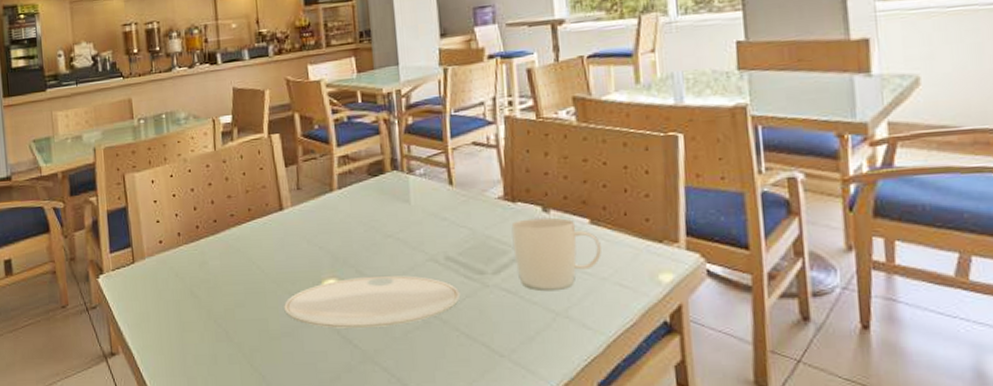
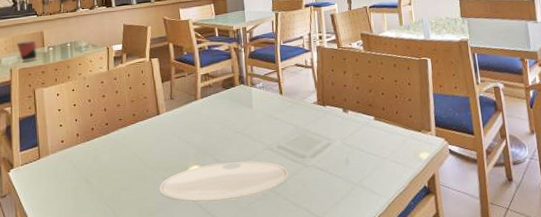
cup: none [99,109,126,139] -> present [16,39,37,62]
mug: present [511,217,602,292] -> none [323,116,383,169]

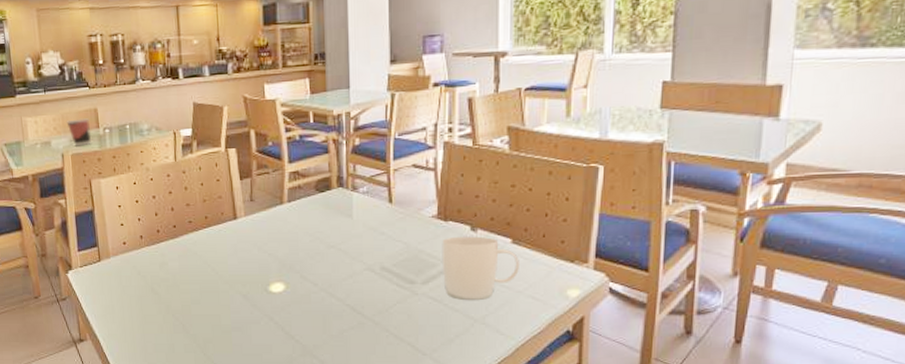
plate: present [159,161,289,203] -> none [235,281,392,326]
mug: none [323,116,383,169] -> present [442,236,519,301]

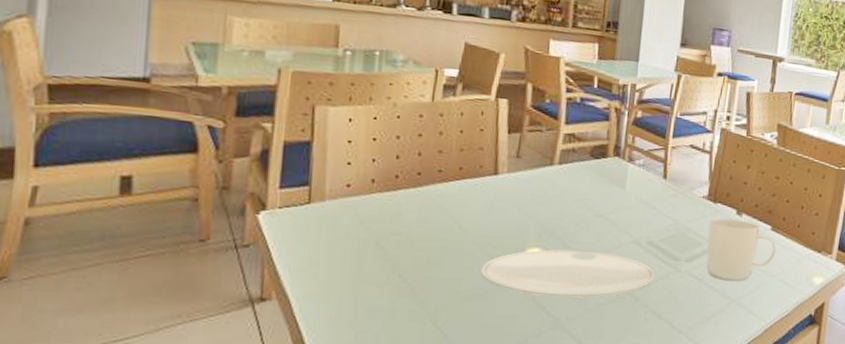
cup: present [66,118,92,146] -> none [292,30,326,64]
plate: none [235,281,392,326] -> present [481,249,655,298]

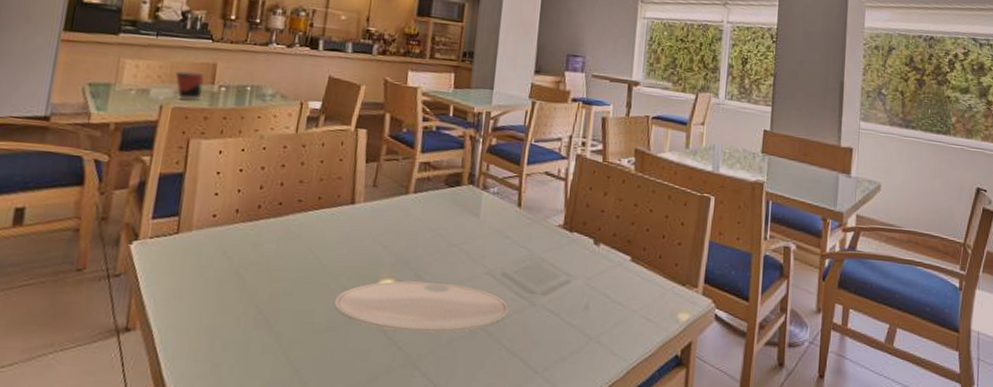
cup: none [292,30,326,64] -> present [175,69,204,100]
mug: present [706,218,776,282] -> none [563,248,637,318]

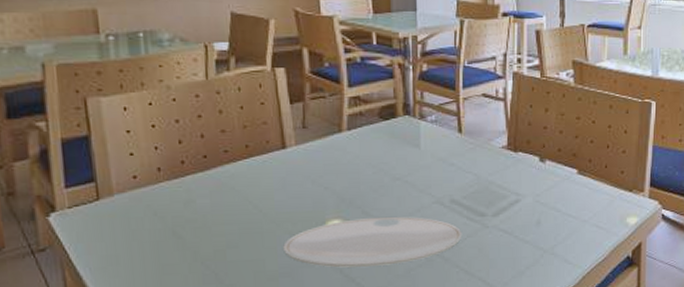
cup: present [175,69,204,100] -> none [49,20,88,55]

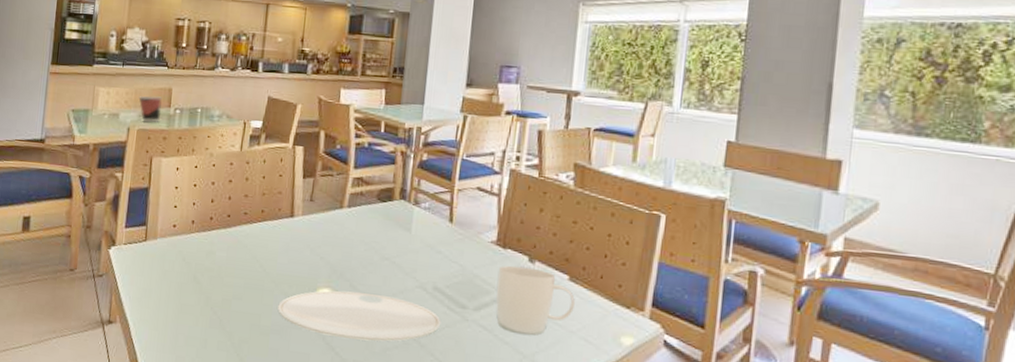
cup: none [49,20,88,55] -> present [139,95,162,123]
mug: none [512,167,585,232] -> present [496,265,575,336]

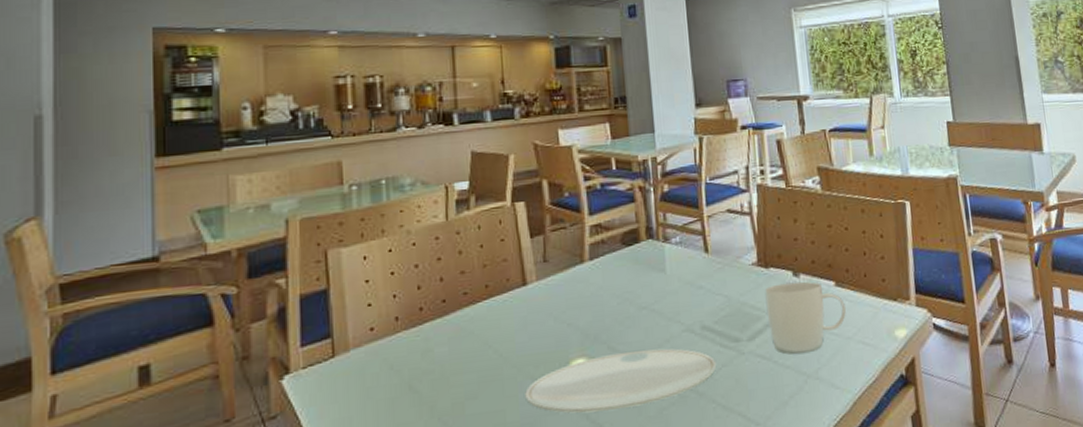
cup: present [139,95,162,123] -> none [296,173,332,209]

